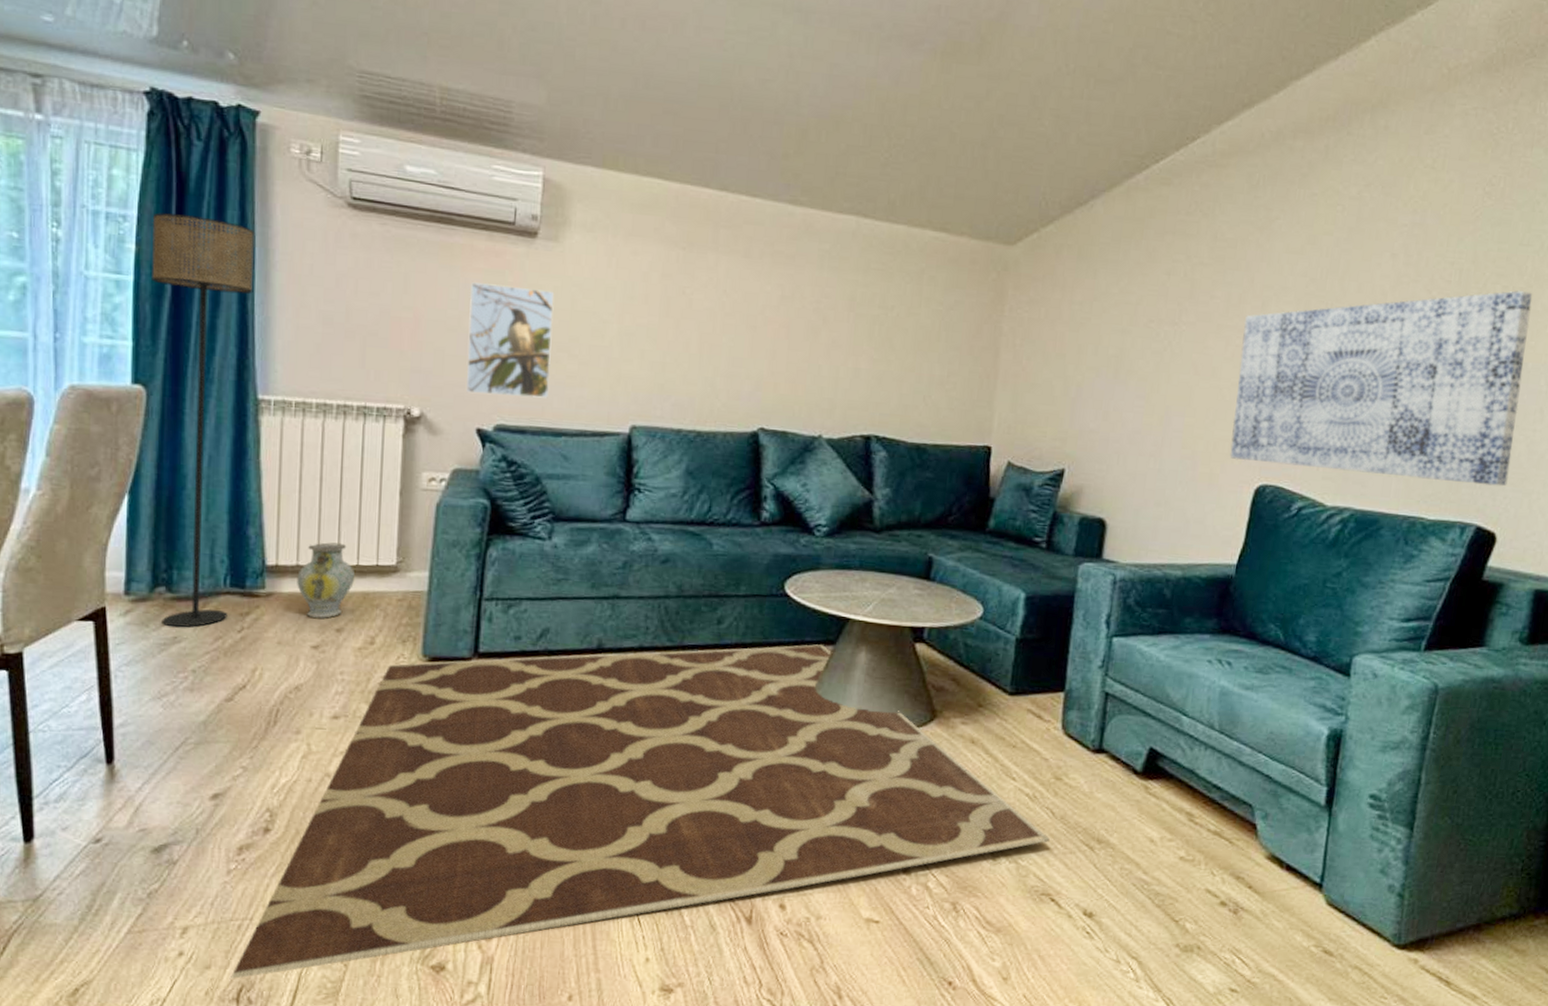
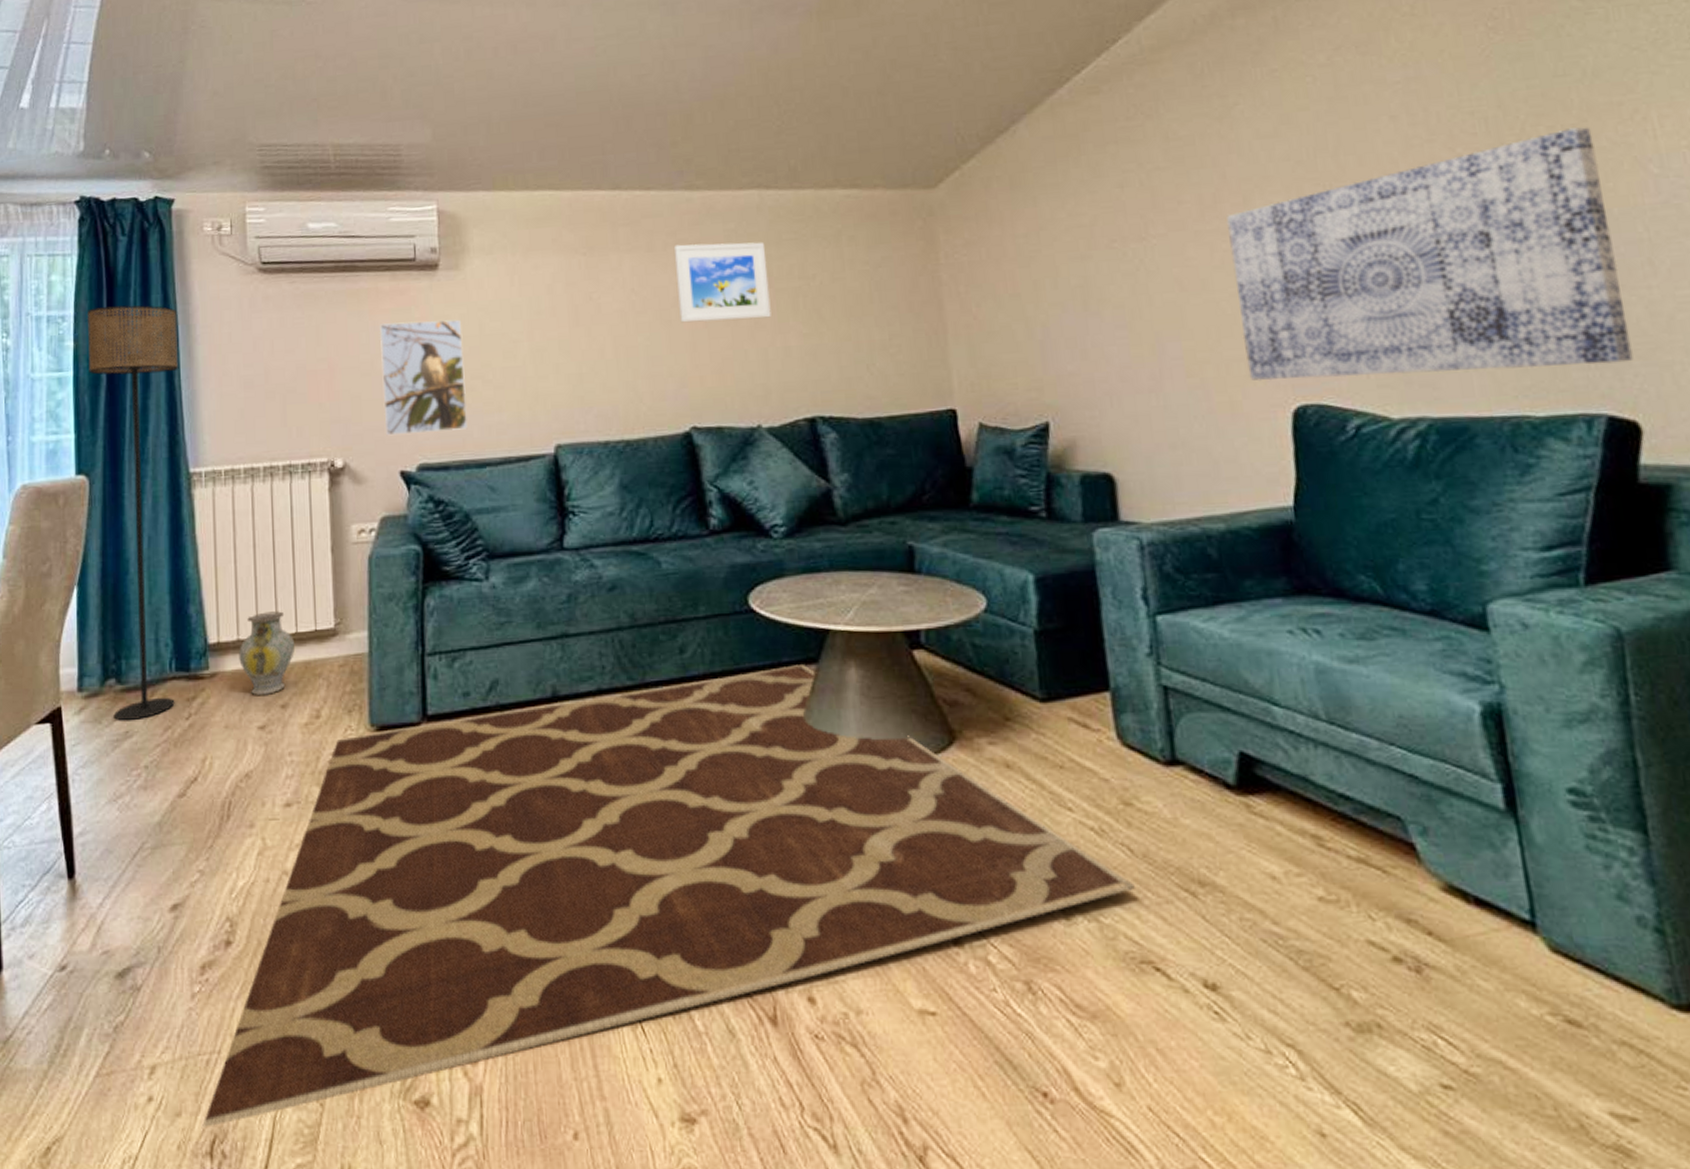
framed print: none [765,255,854,339] -> present [673,241,771,323]

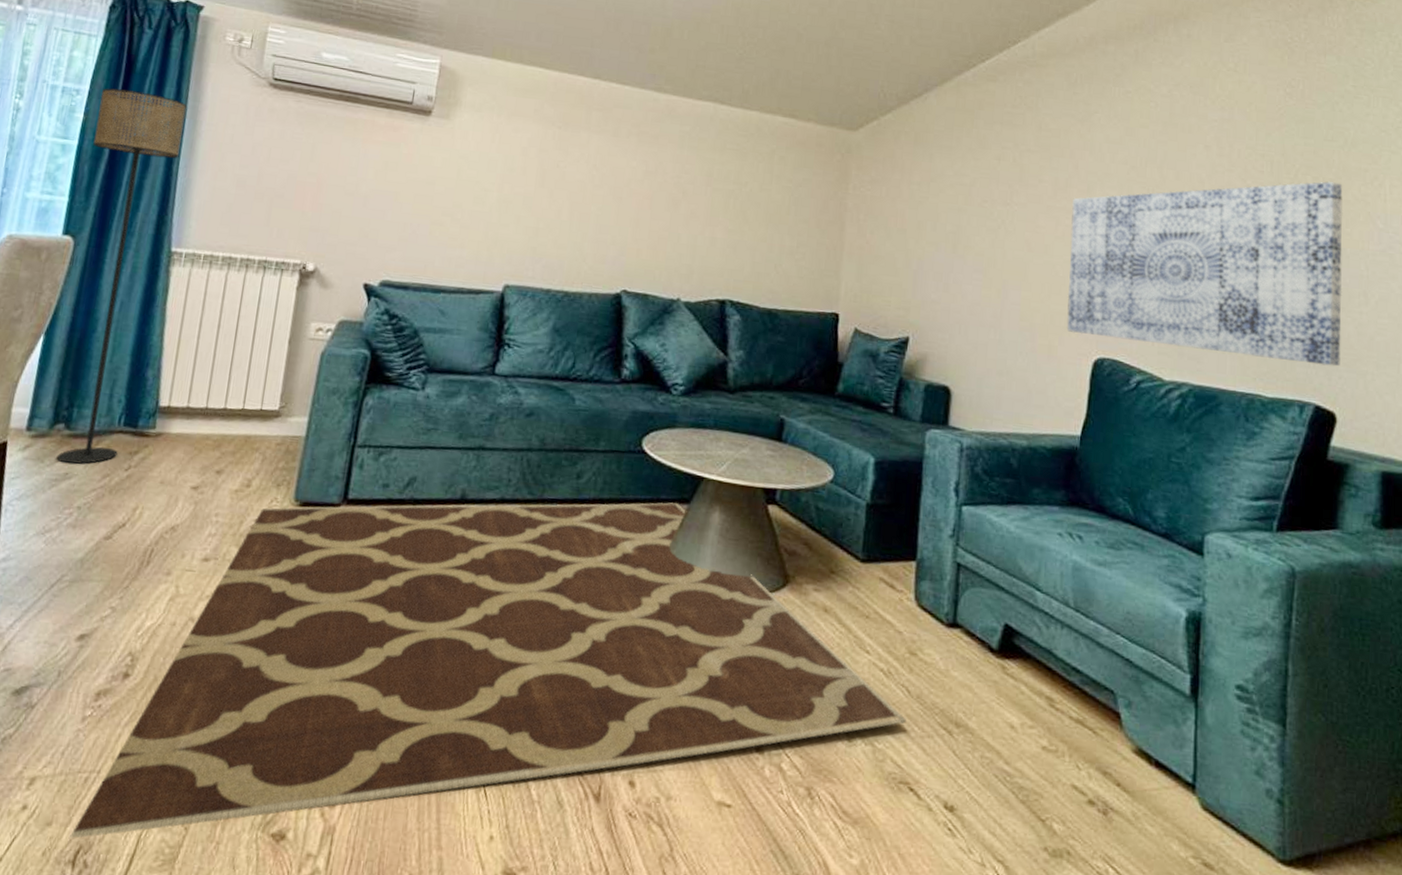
ceramic jug: present [239,611,296,696] -> none [185,386,240,460]
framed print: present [379,319,468,436] -> none [357,153,443,258]
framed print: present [673,241,771,323] -> none [630,135,711,211]

